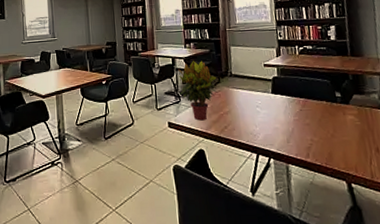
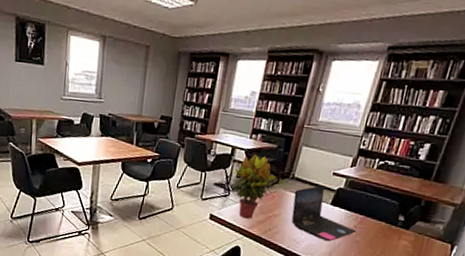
laptop: none [236,77,304,130] -> present [291,185,357,242]

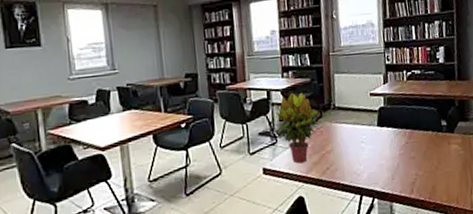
laptop: present [291,185,357,242] -> none [340,109,410,166]

